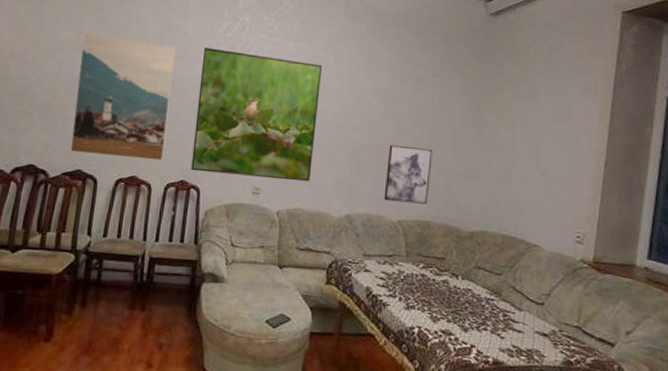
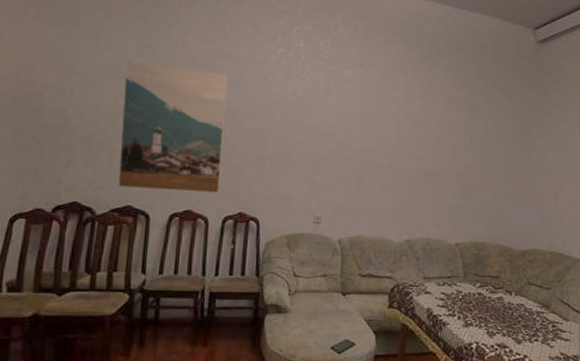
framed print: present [191,48,323,182] -> none [249,75,380,209]
wall art: present [384,144,433,204] -> none [442,170,487,226]

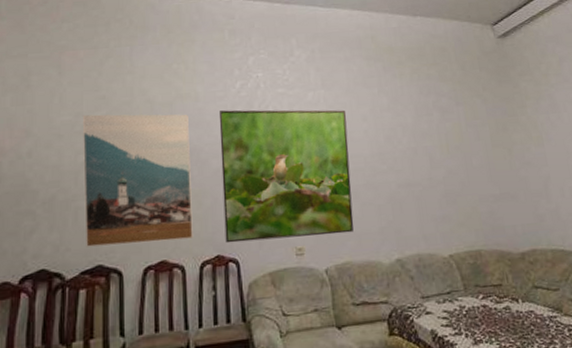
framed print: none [249,75,380,209] -> present [219,109,354,243]

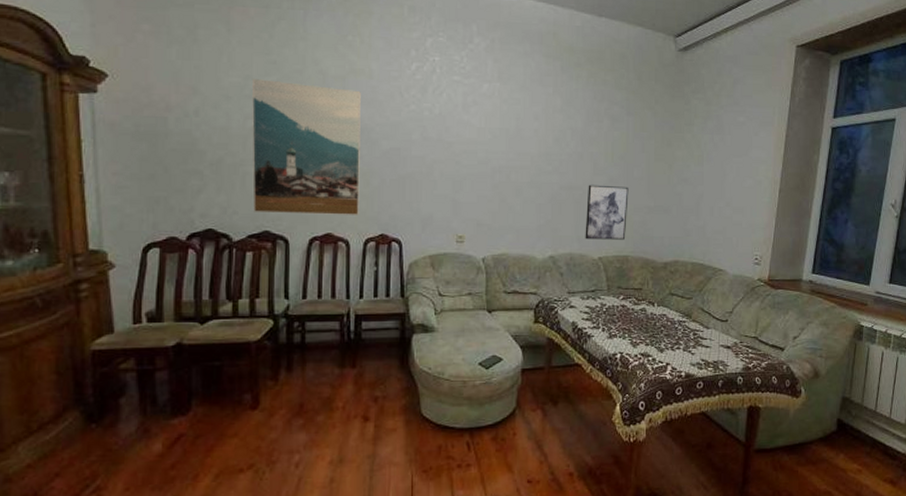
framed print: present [219,109,354,243] -> none [390,92,519,227]
wall art: none [427,177,475,237] -> present [585,184,629,240]

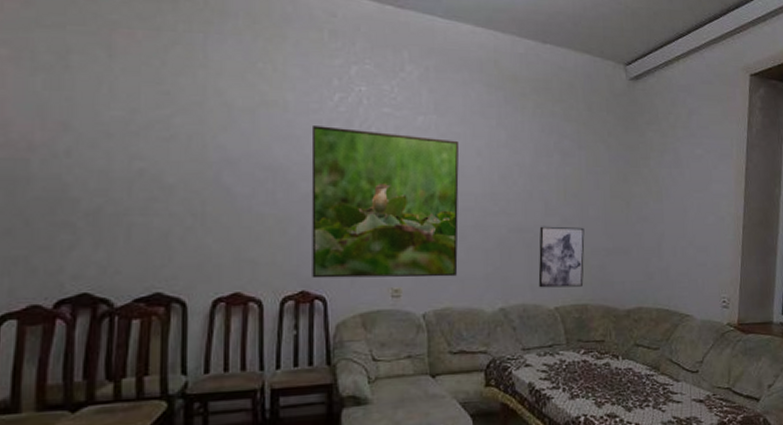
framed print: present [251,79,361,215] -> none [139,112,274,272]
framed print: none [390,92,519,227] -> present [311,126,460,279]

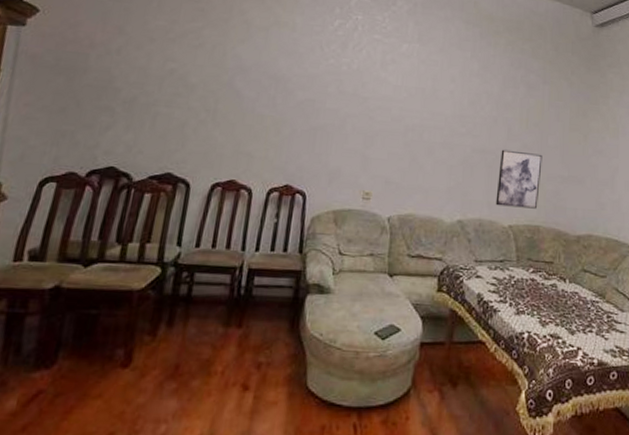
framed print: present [311,126,460,279] -> none [296,45,437,187]

